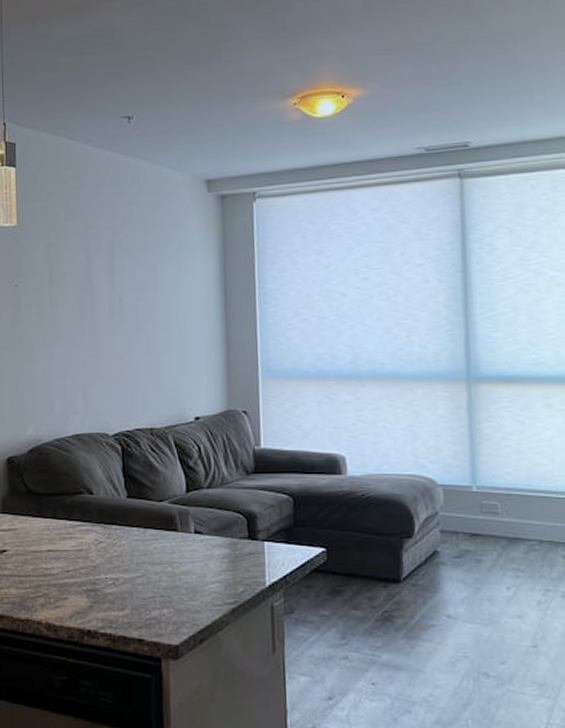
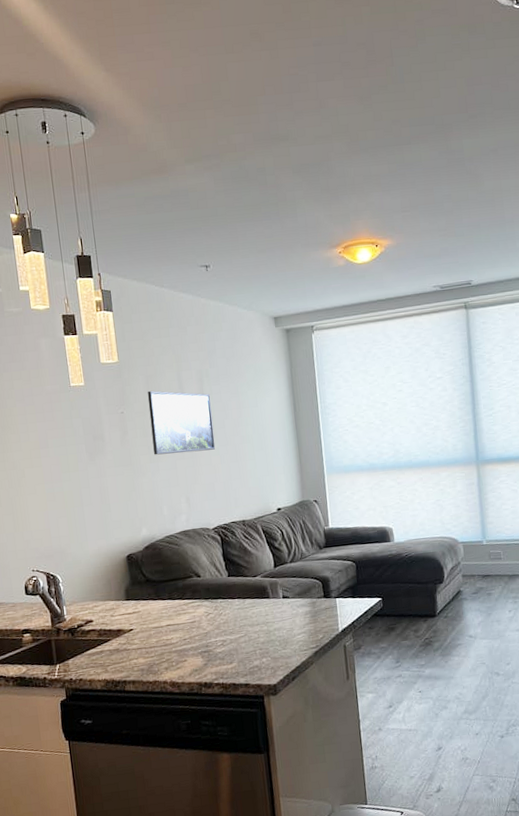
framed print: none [47,261,124,339] -> present [148,390,216,455]

